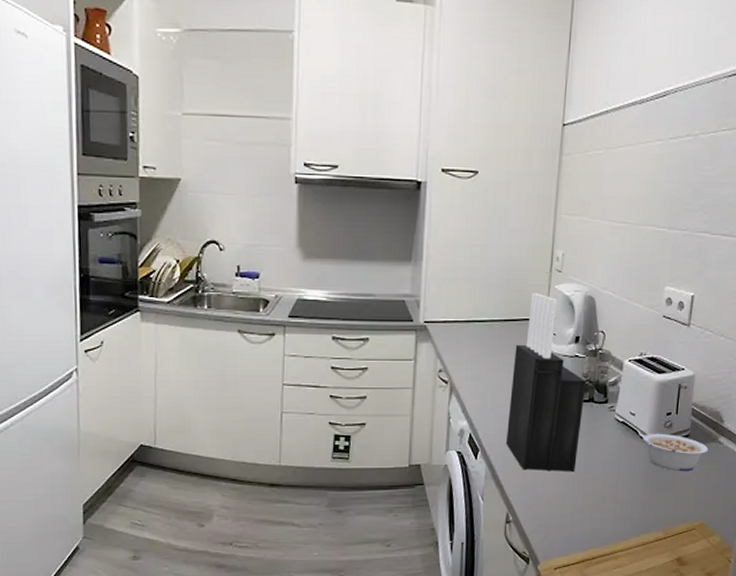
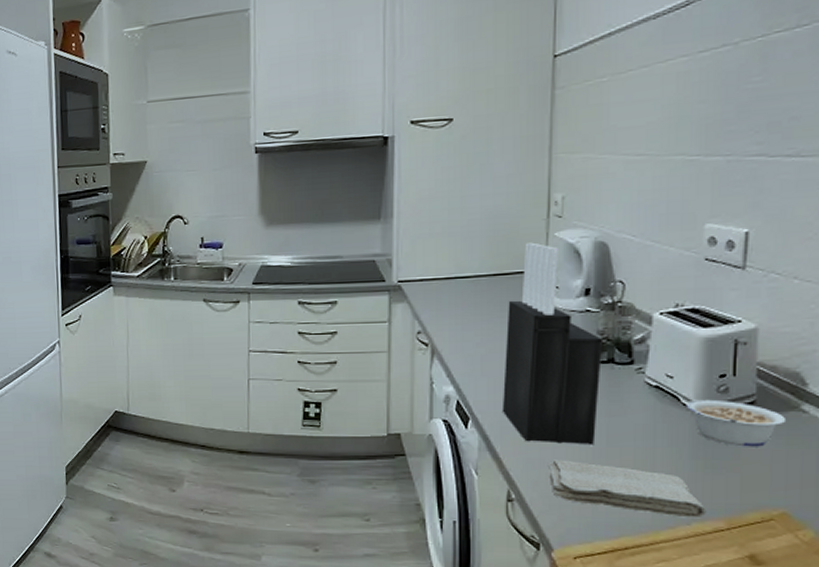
washcloth: none [538,485,651,531] -> present [547,460,706,519]

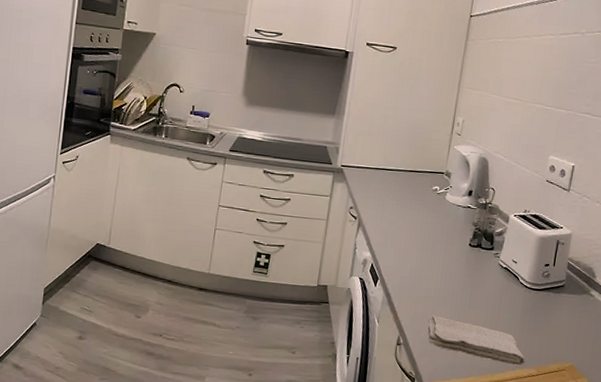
knife block: present [501,242,604,445] -> none [402,150,476,307]
legume: present [686,399,785,447] -> none [522,280,580,318]

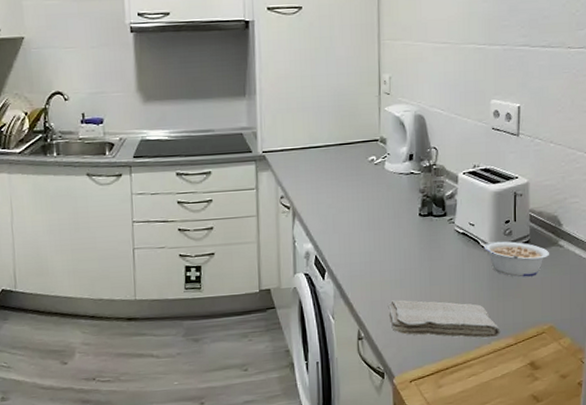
legume: none [522,280,580,318] -> present [483,241,549,278]

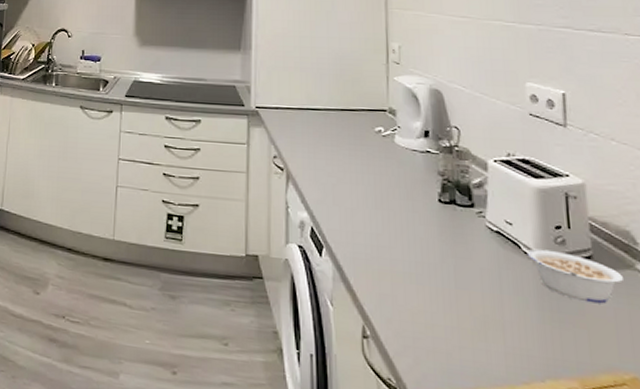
washcloth: present [387,300,501,339] -> none [399,297,559,376]

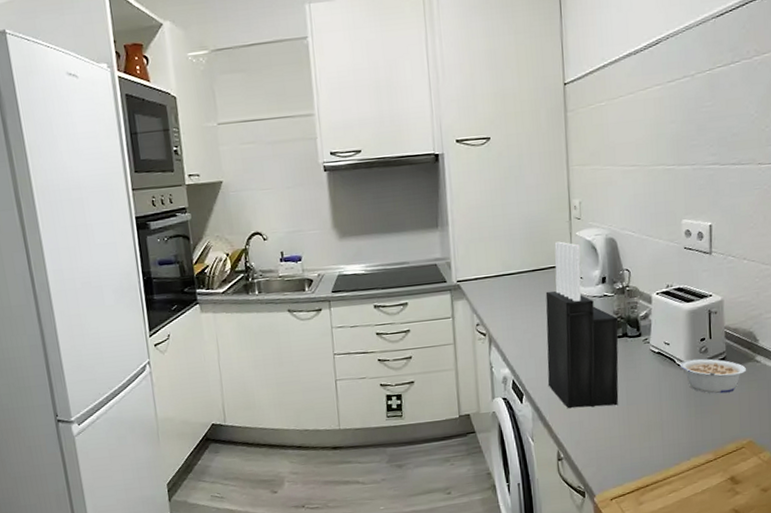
knife block: none [353,83,445,286] -> present [545,241,619,409]

